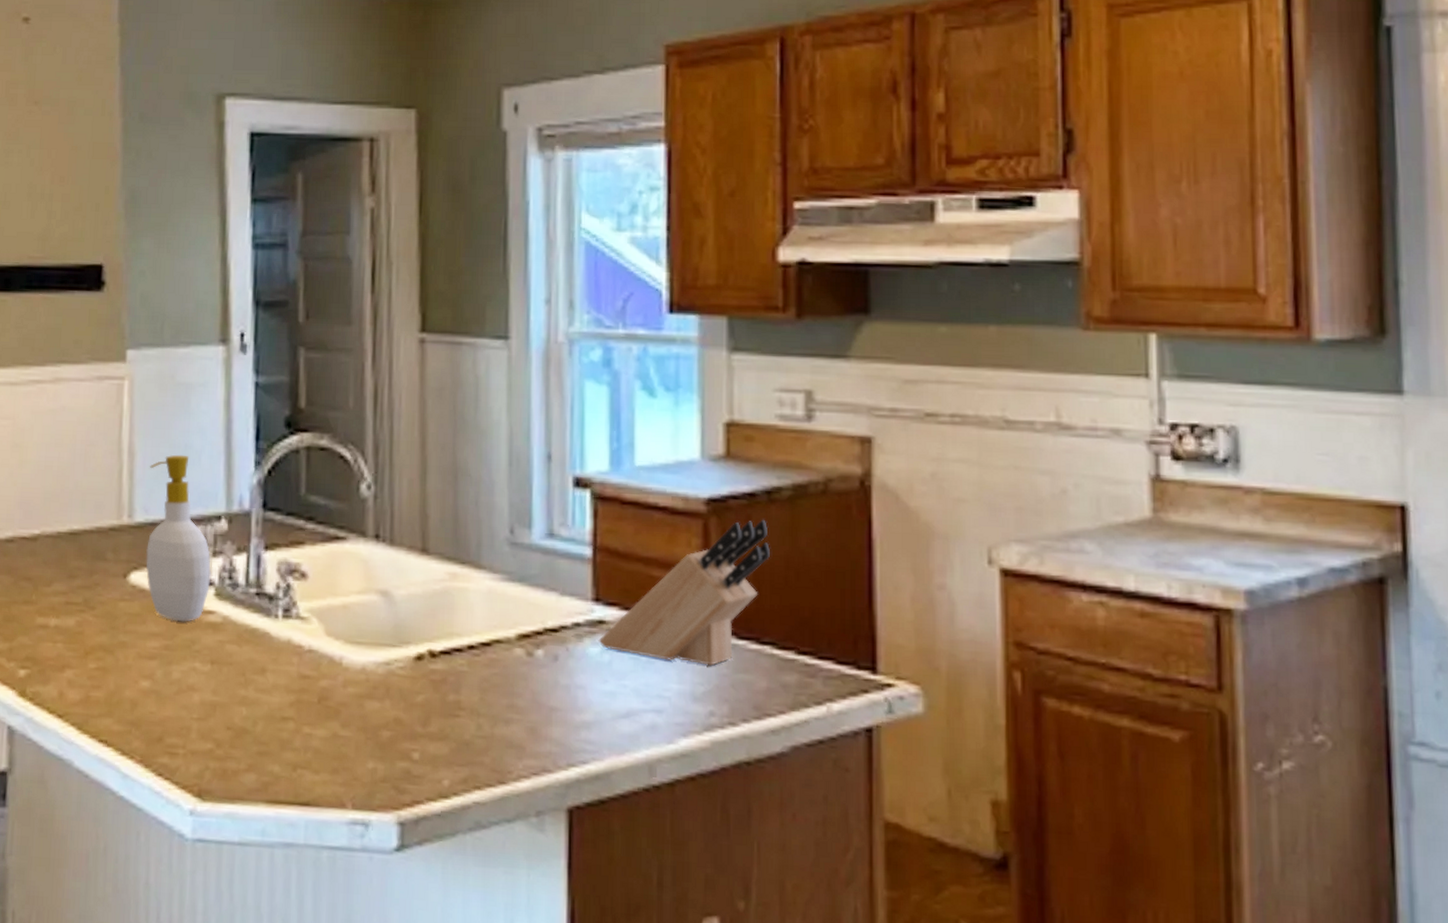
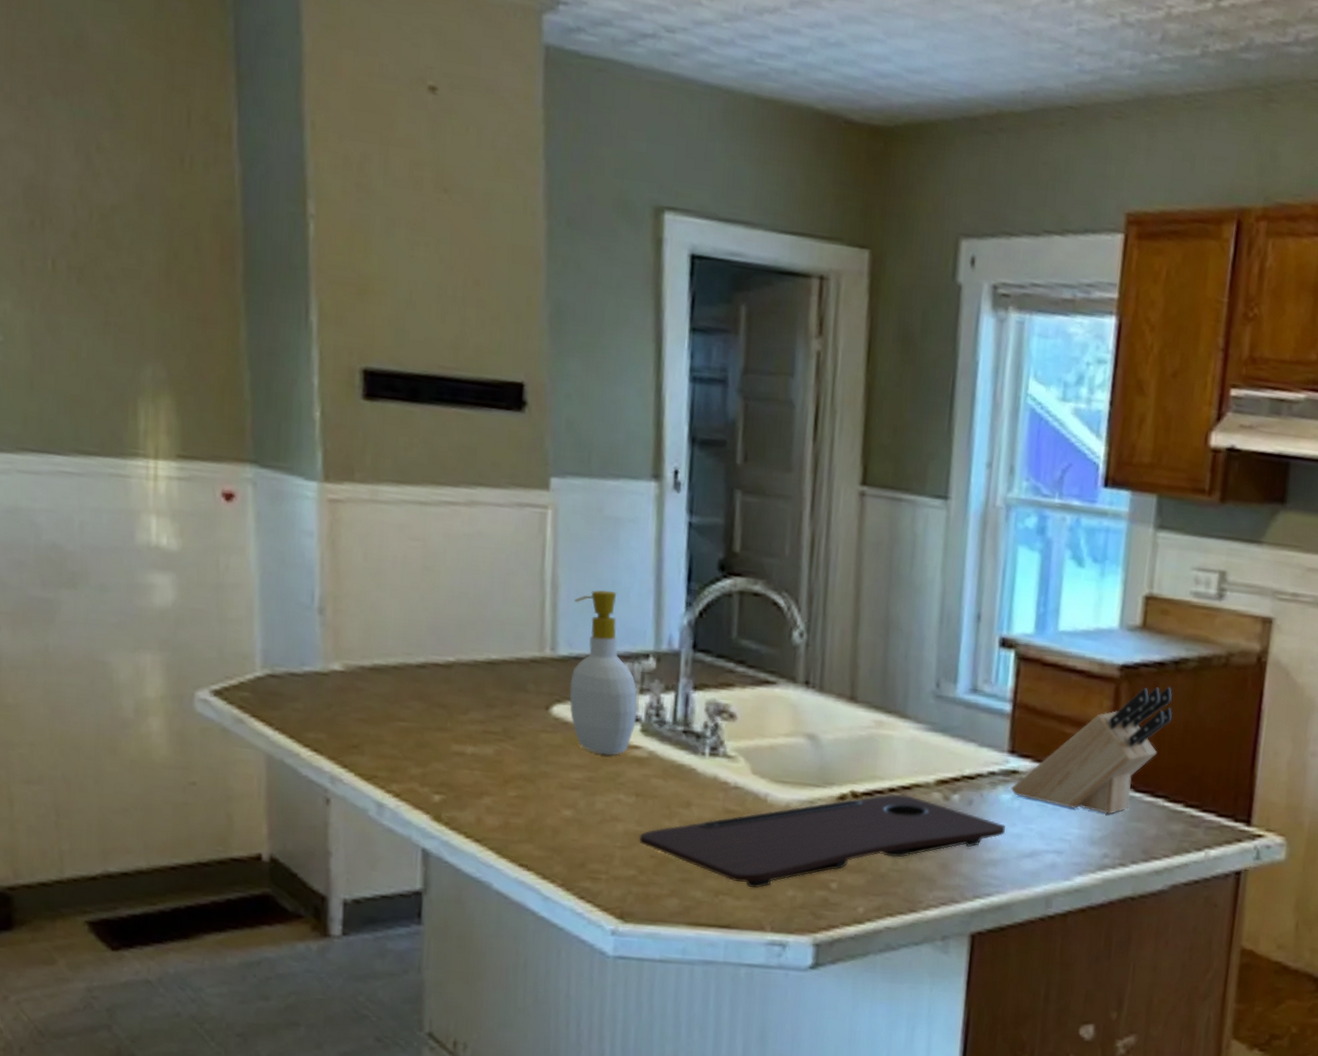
cutting board: none [215,651,596,761] -> present [639,794,1005,888]

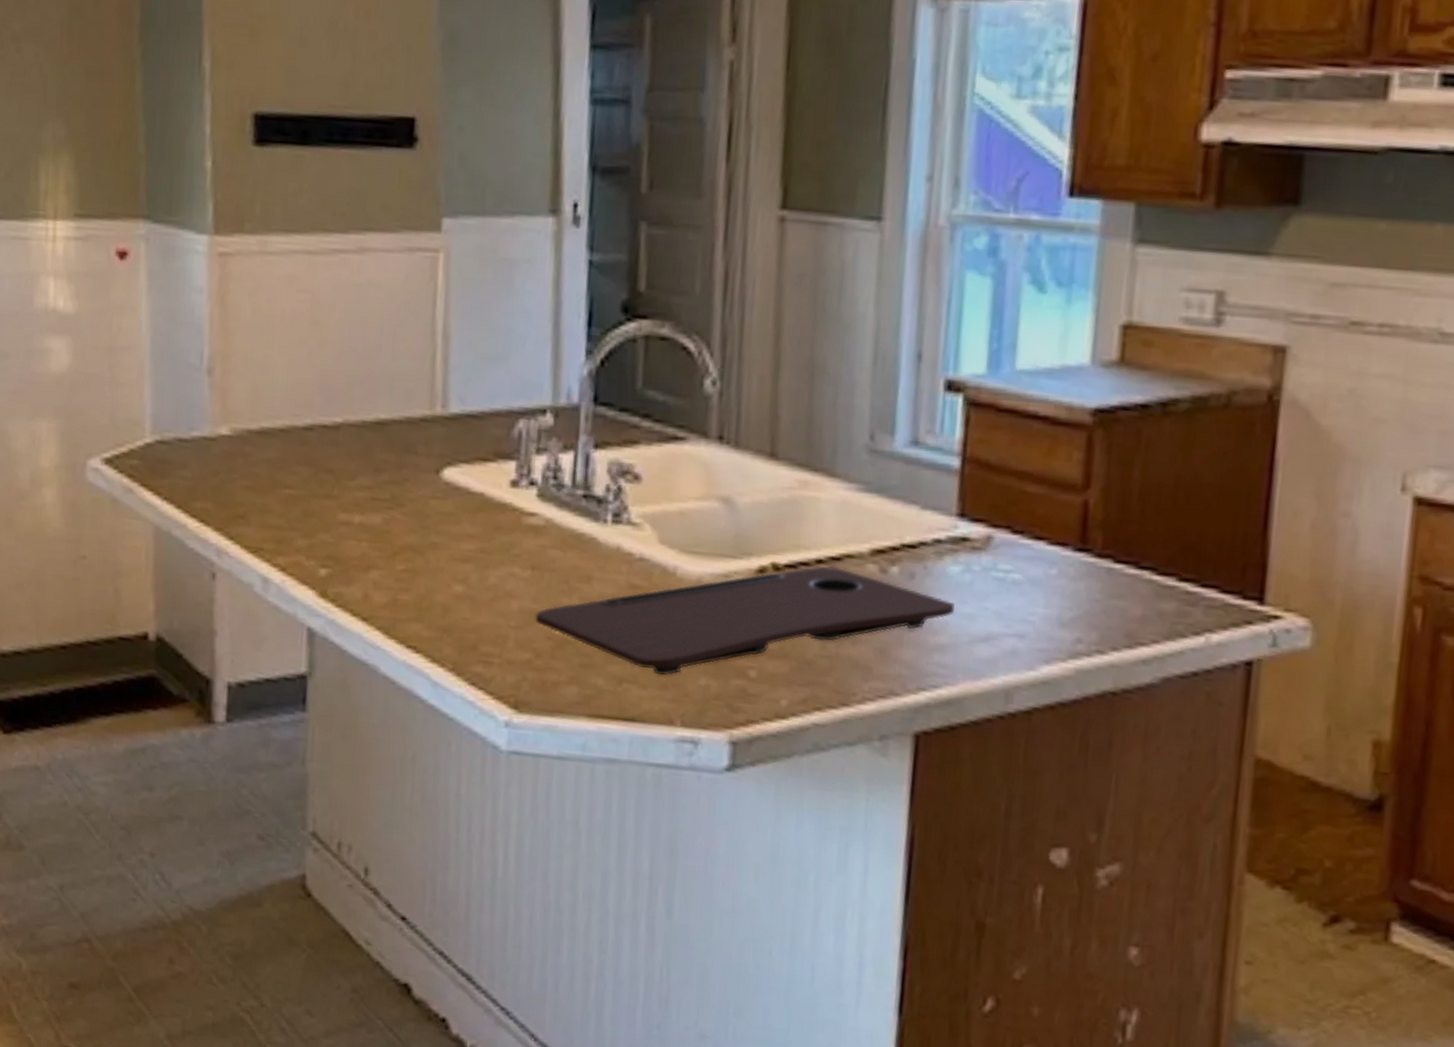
soap bottle: present [569,590,638,756] -> none [461,339,534,524]
knife block: present [1010,687,1173,814] -> none [960,434,1160,590]

